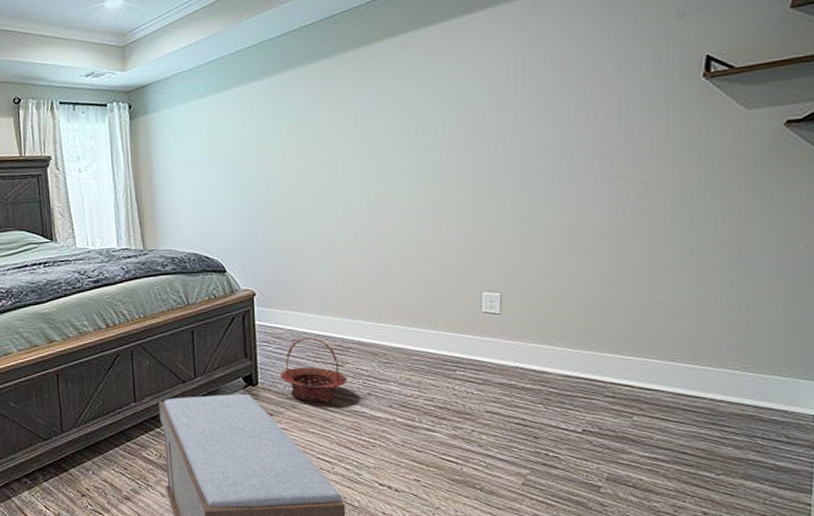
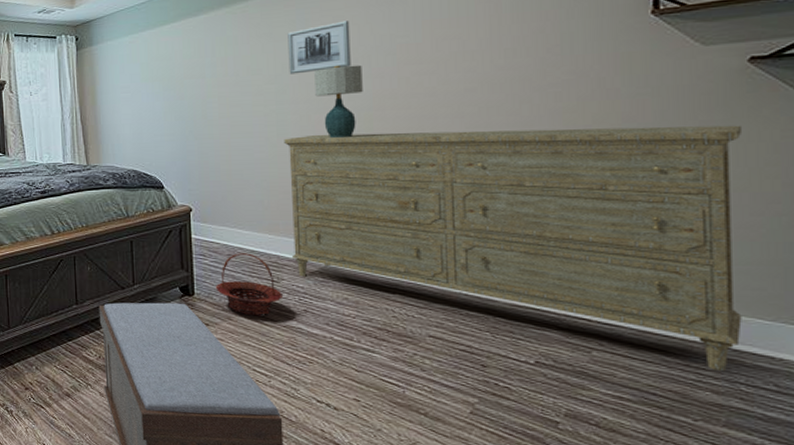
dresser: none [350,188,776,428] -> present [284,125,743,372]
wall art: none [355,84,418,144] -> present [287,20,351,75]
table lamp: none [382,133,430,212] -> present [314,65,363,139]

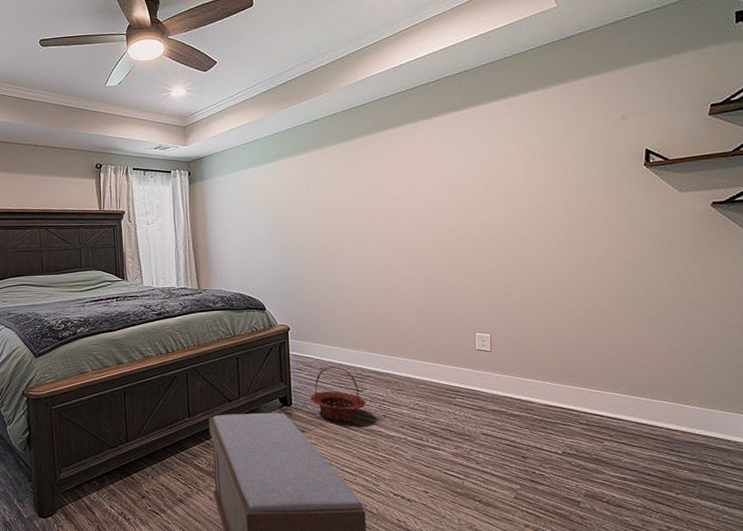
dresser: present [284,125,743,372] -> none [367,256,709,454]
wall art: present [287,20,351,75] -> none [369,164,420,210]
table lamp: present [314,65,363,139] -> none [391,202,430,266]

